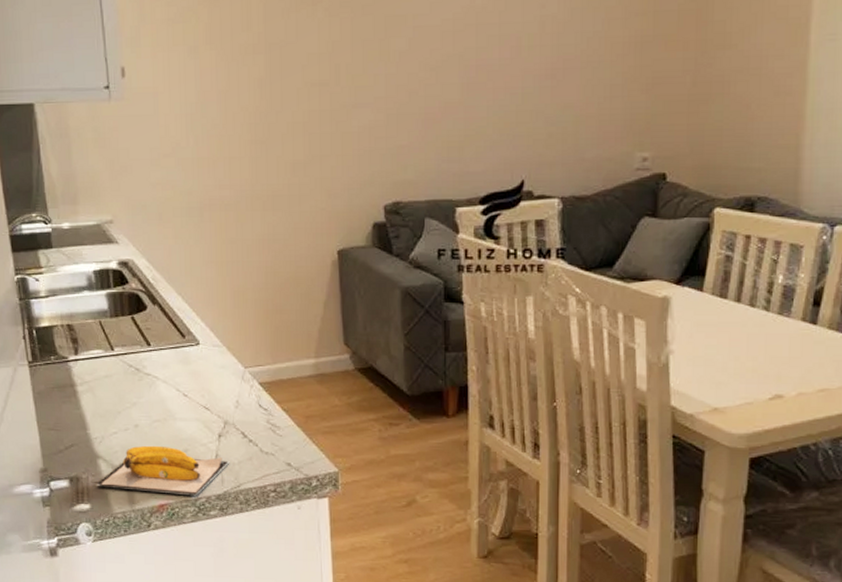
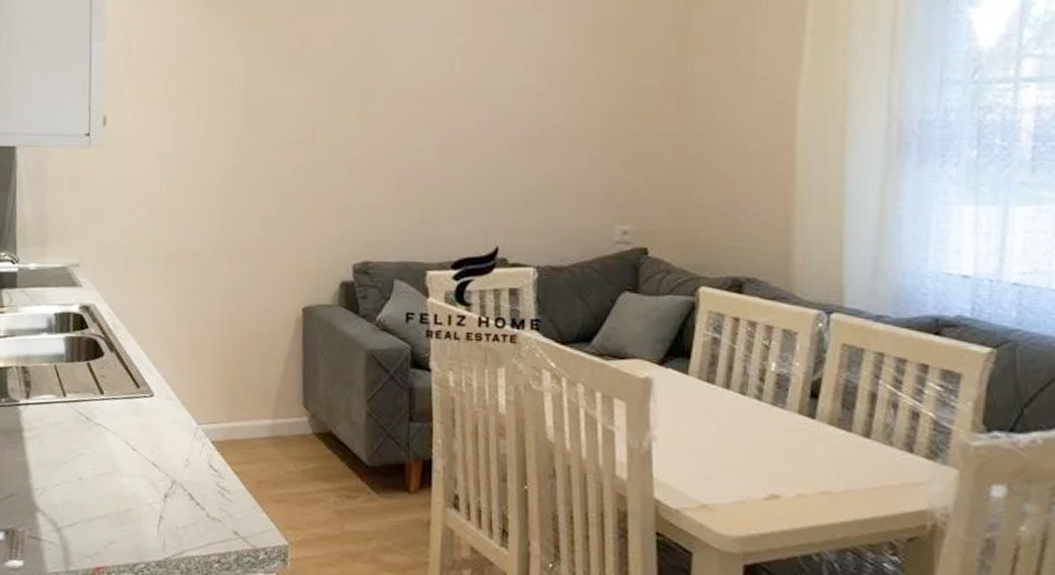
banana: present [95,445,230,496] -> none [31,500,174,561]

